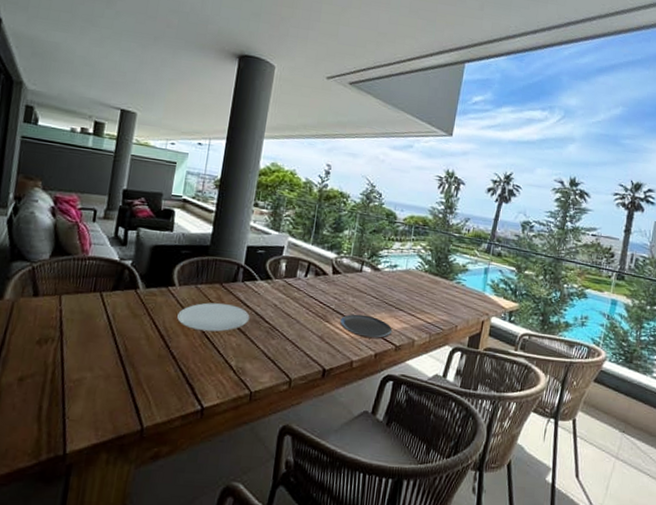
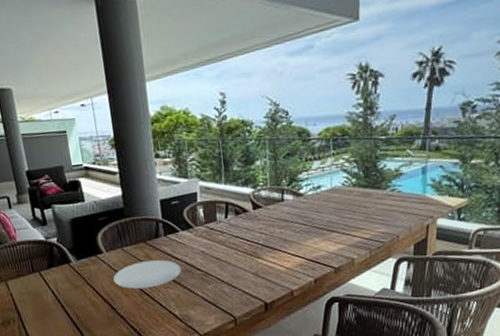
plate: present [340,314,393,339] -> none [272,243,329,267]

